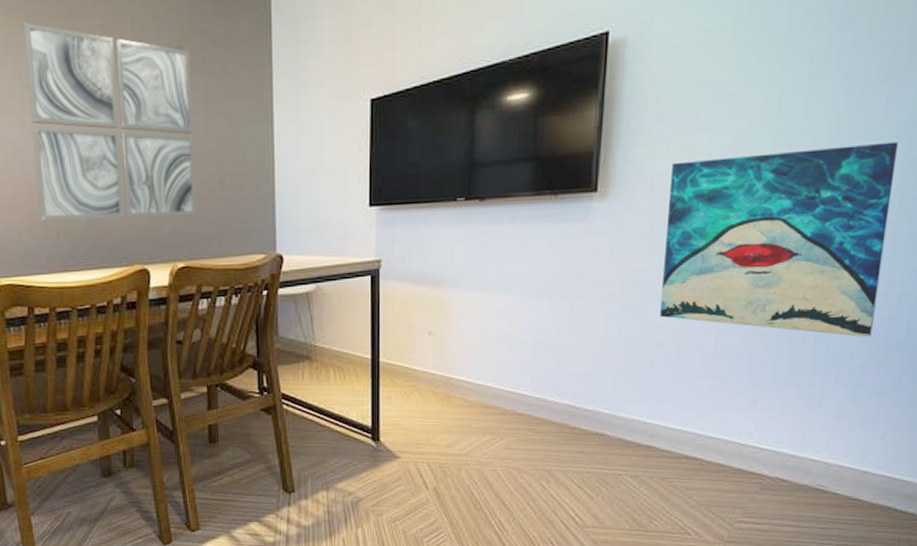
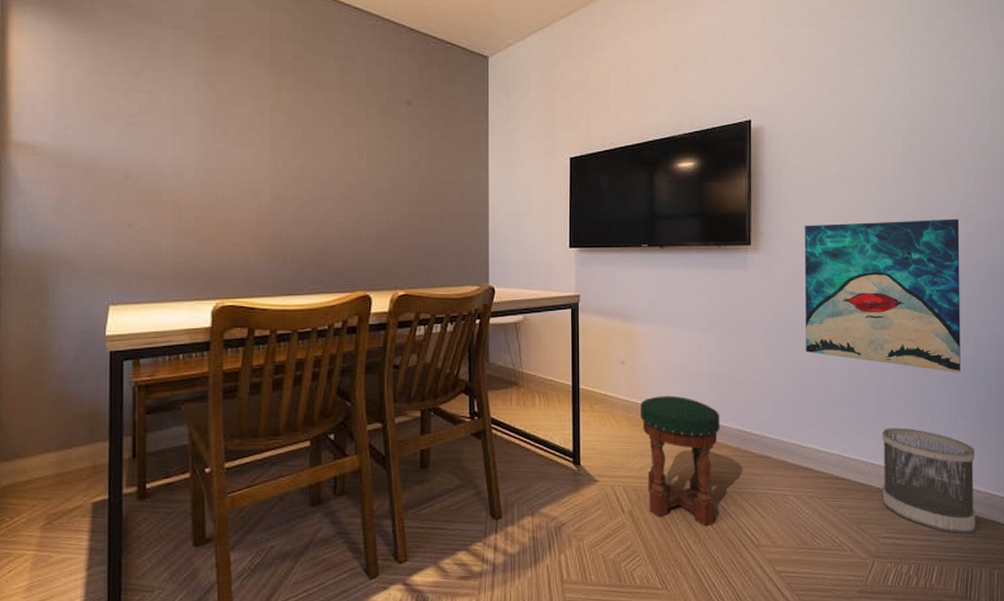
wall art: present [23,22,196,221] -> none [268,68,418,248]
stool: none [448,368,545,506] -> present [639,395,720,527]
wastebasket: none [743,402,877,521] -> present [882,427,976,534]

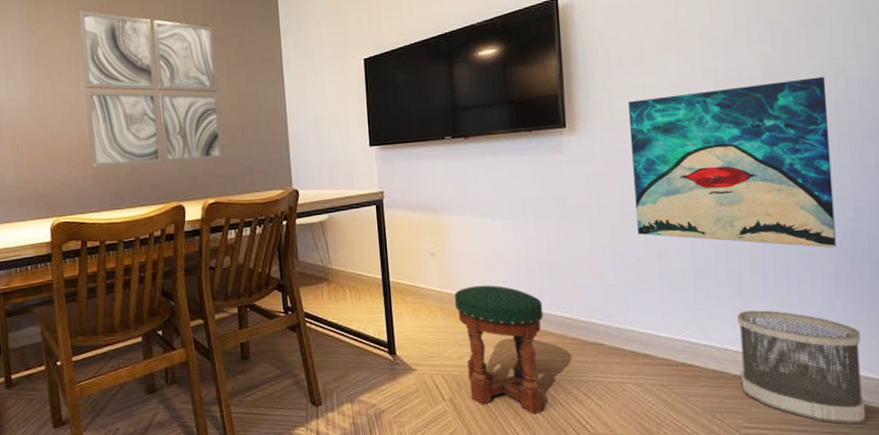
wall art: none [268,68,418,248] -> present [78,10,223,167]

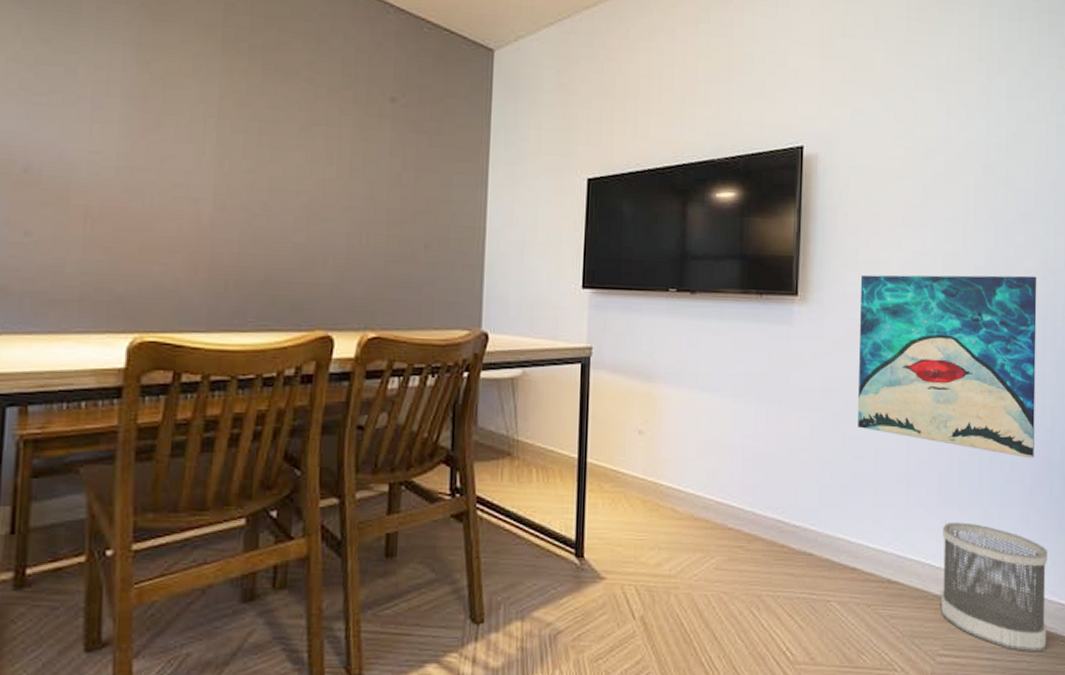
wall art: present [78,10,223,167] -> none [206,45,405,279]
stool: present [454,285,544,415] -> none [658,475,755,638]

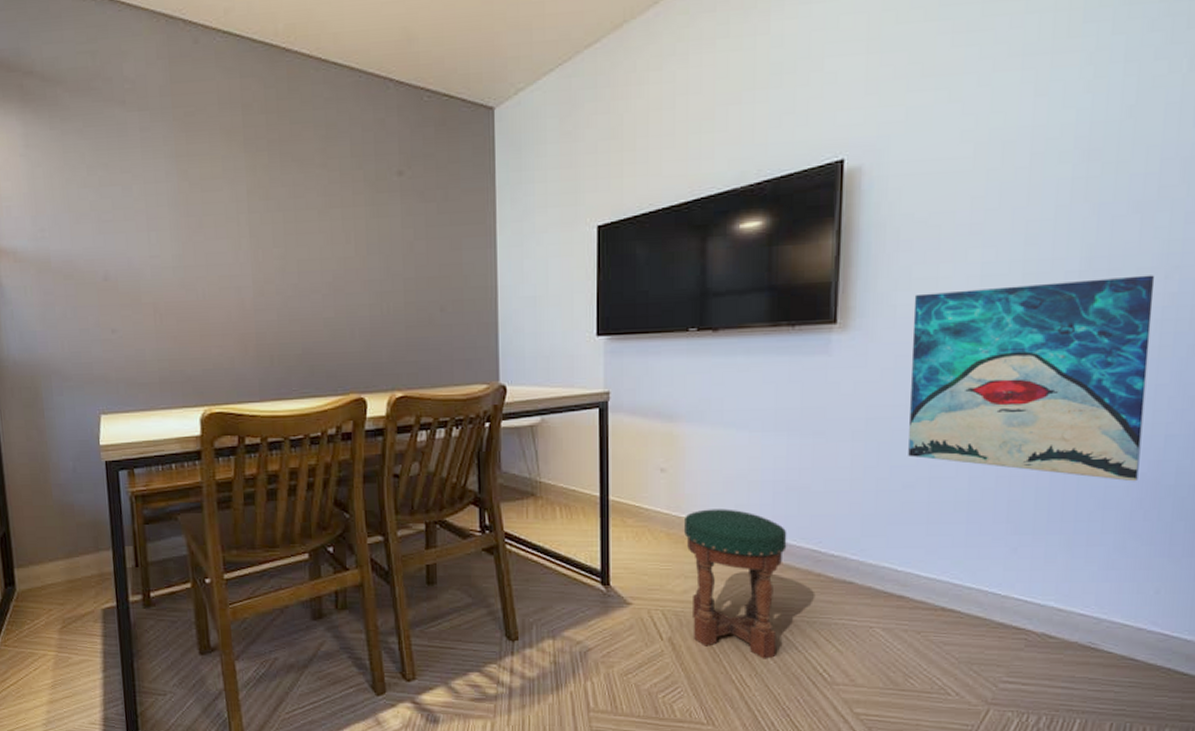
stool: none [658,475,755,638] -> present [683,509,787,659]
wastebasket: present [941,522,1047,652] -> none [1006,550,1150,683]

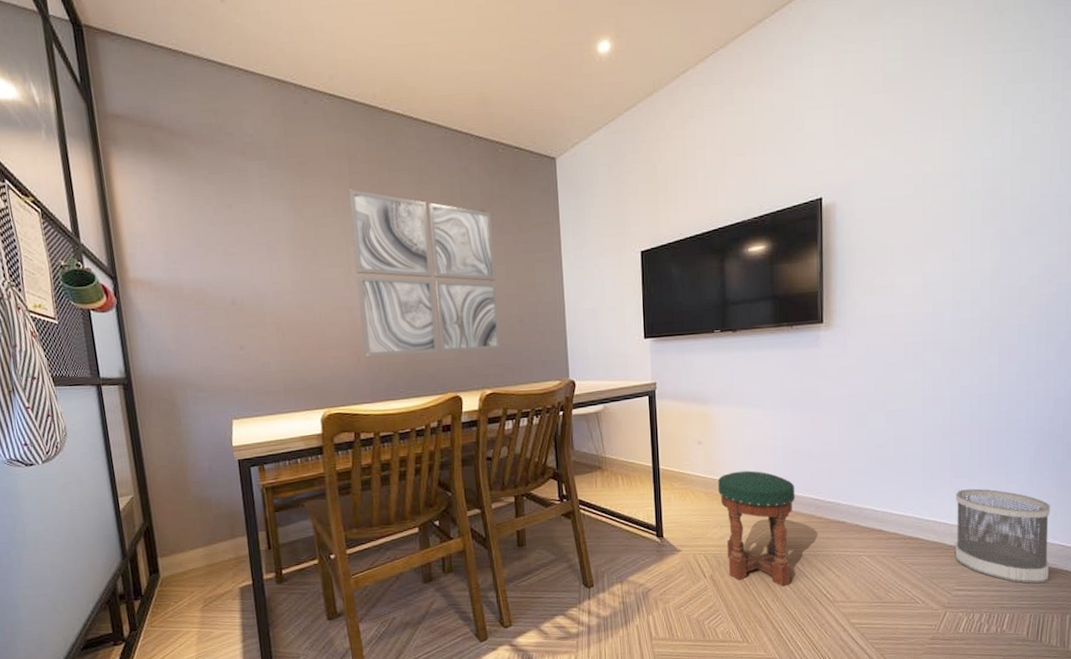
wall art: none [241,145,416,347] -> present [348,189,501,357]
wall art: present [908,275,1155,482] -> none [877,281,1041,434]
wastebasket: none [1006,550,1150,683] -> present [956,488,1050,584]

